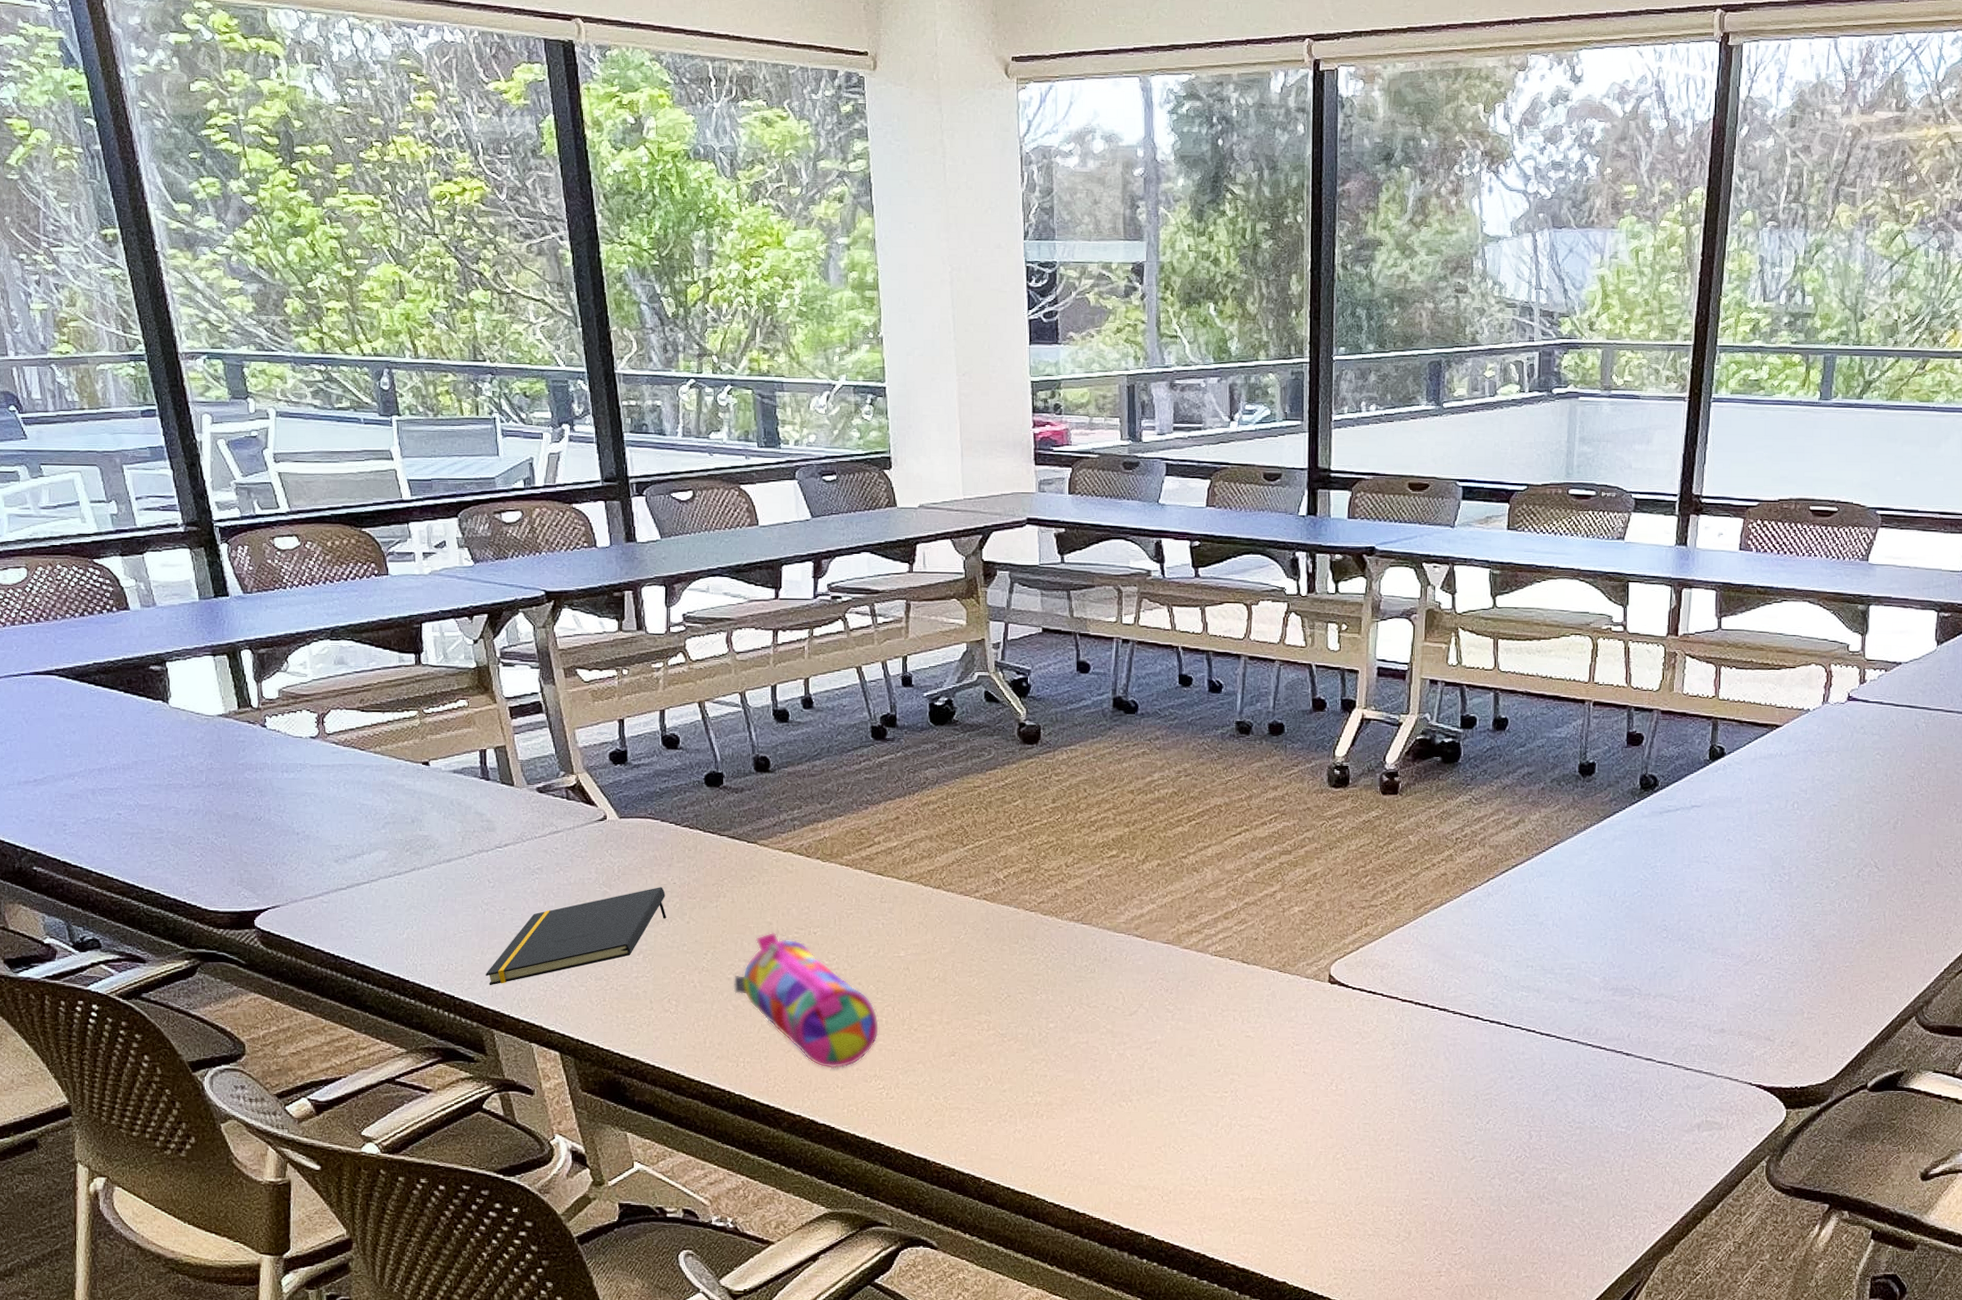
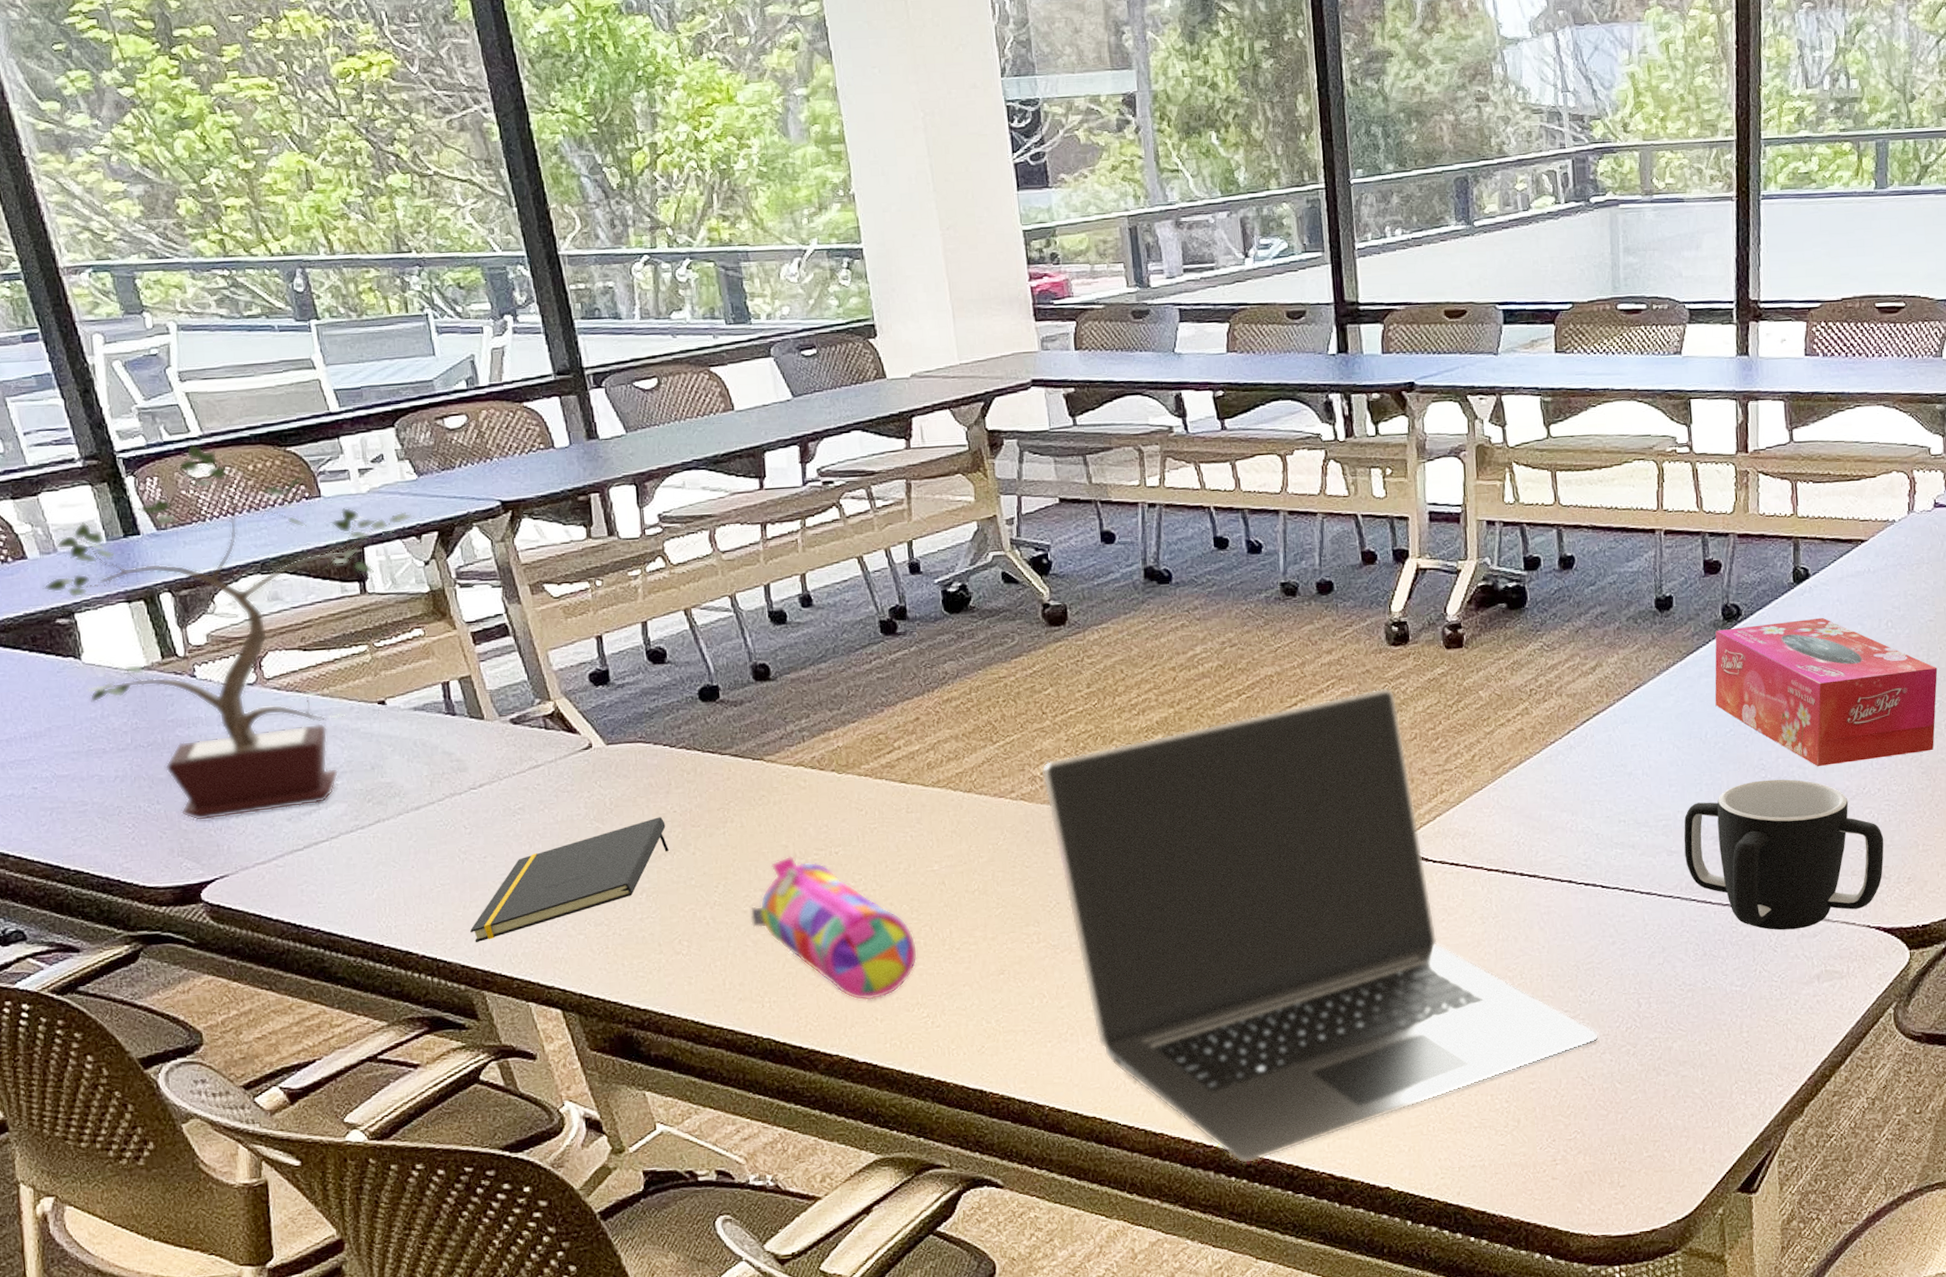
potted plant: none [140,518,468,856] -> present [42,443,414,821]
laptop: none [1005,825,1491,1248] -> present [1041,688,1599,1164]
mug: none [1585,940,1772,1080] -> present [1684,779,1884,931]
tissue box: none [1626,794,1837,932] -> present [1715,617,1938,767]

